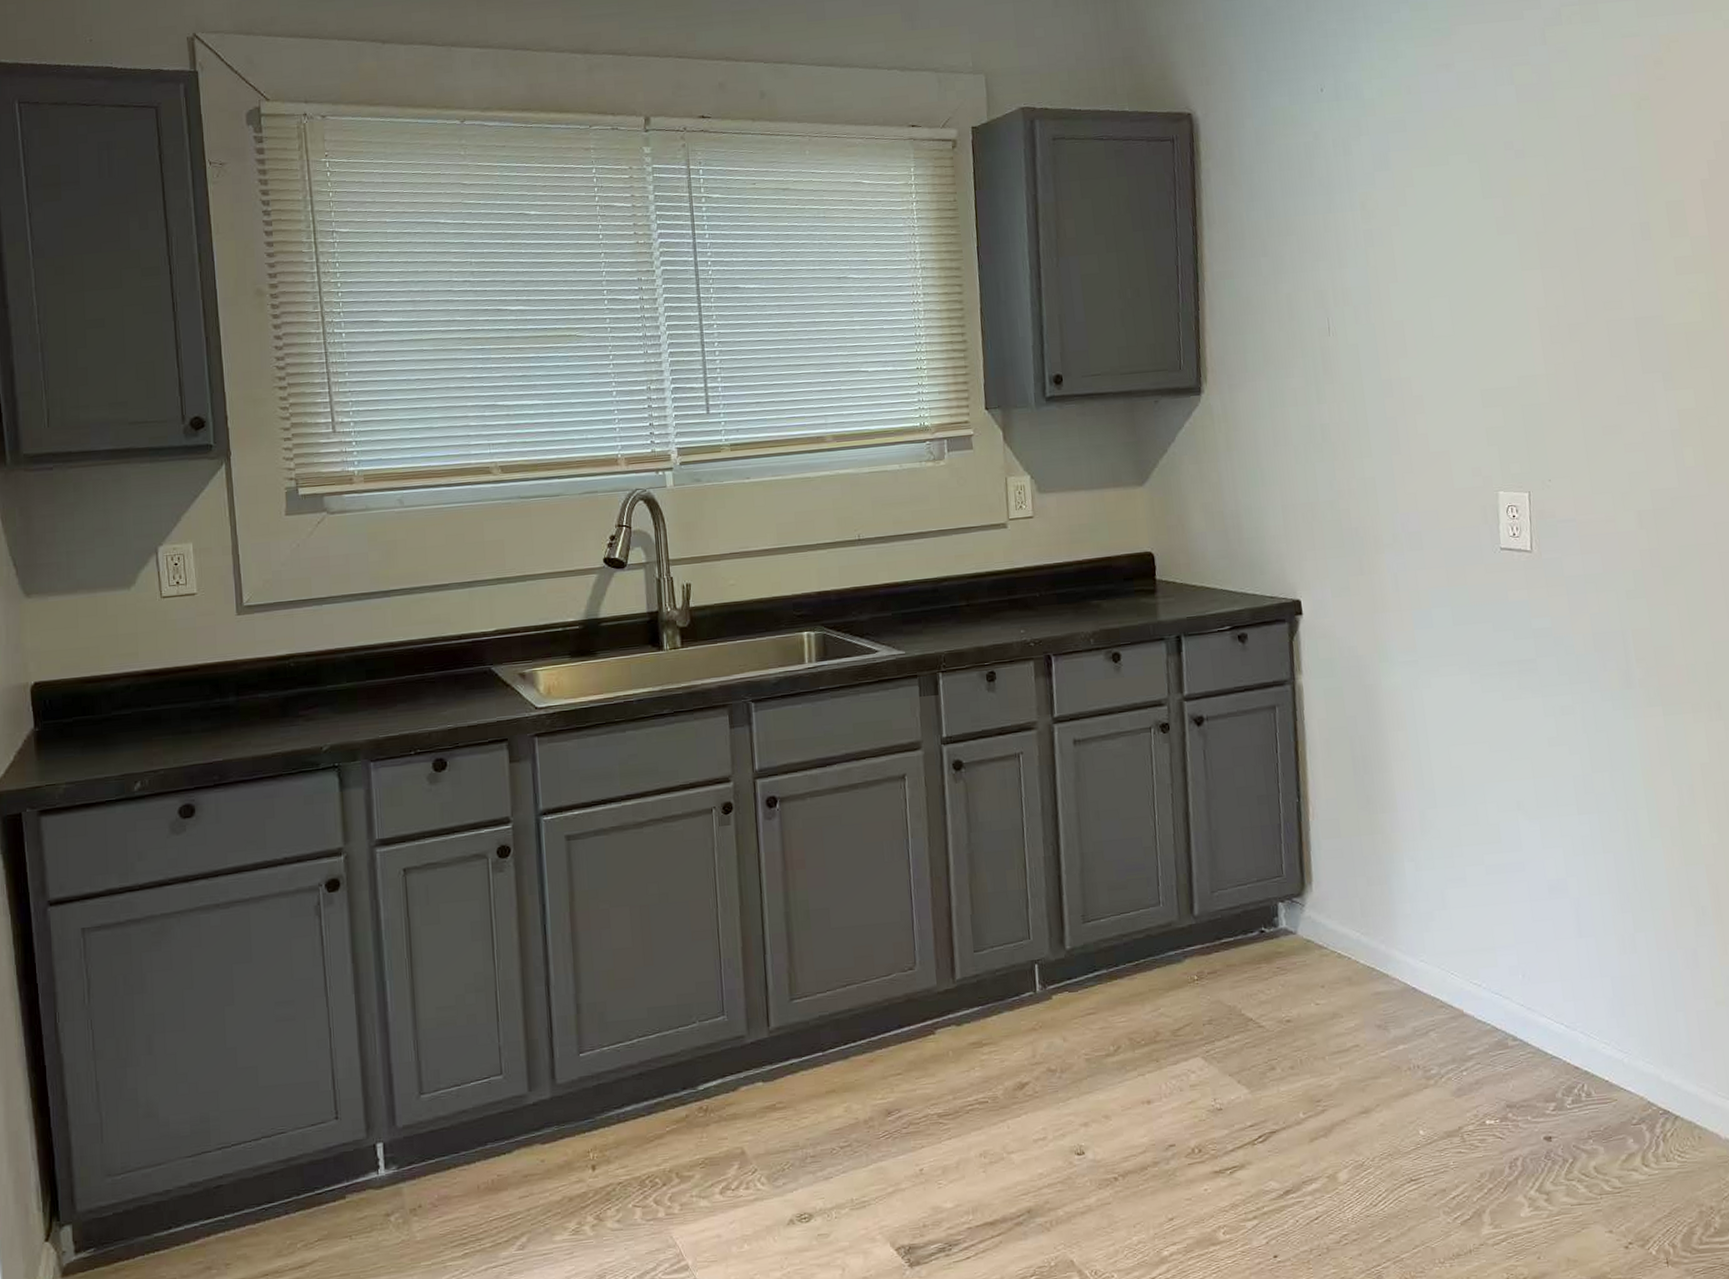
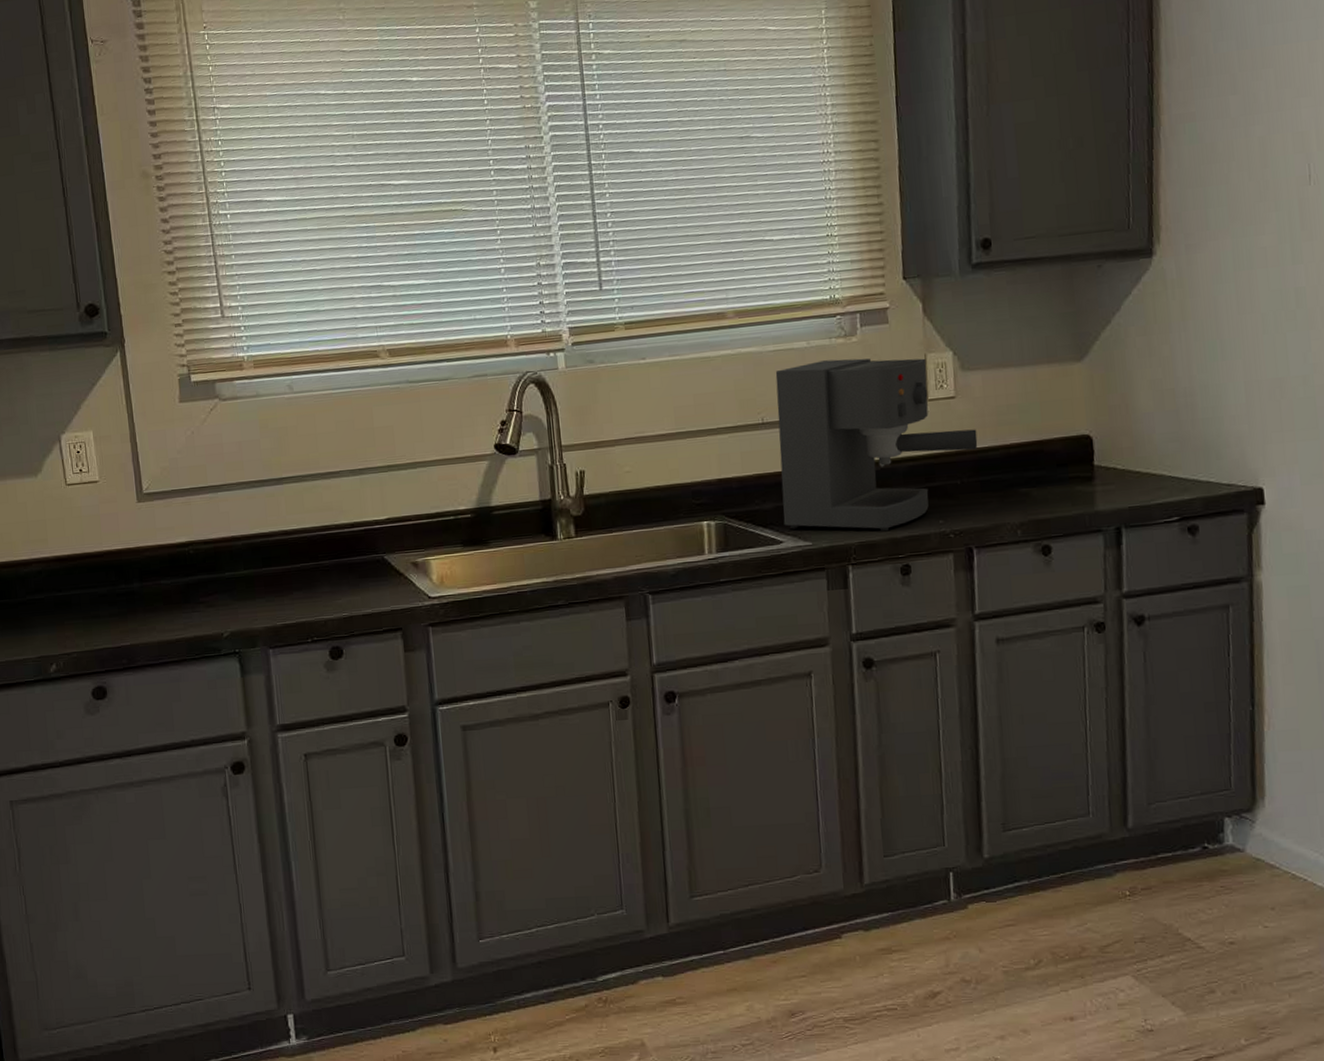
coffee maker: none [870,480,1054,641] -> present [775,358,978,532]

